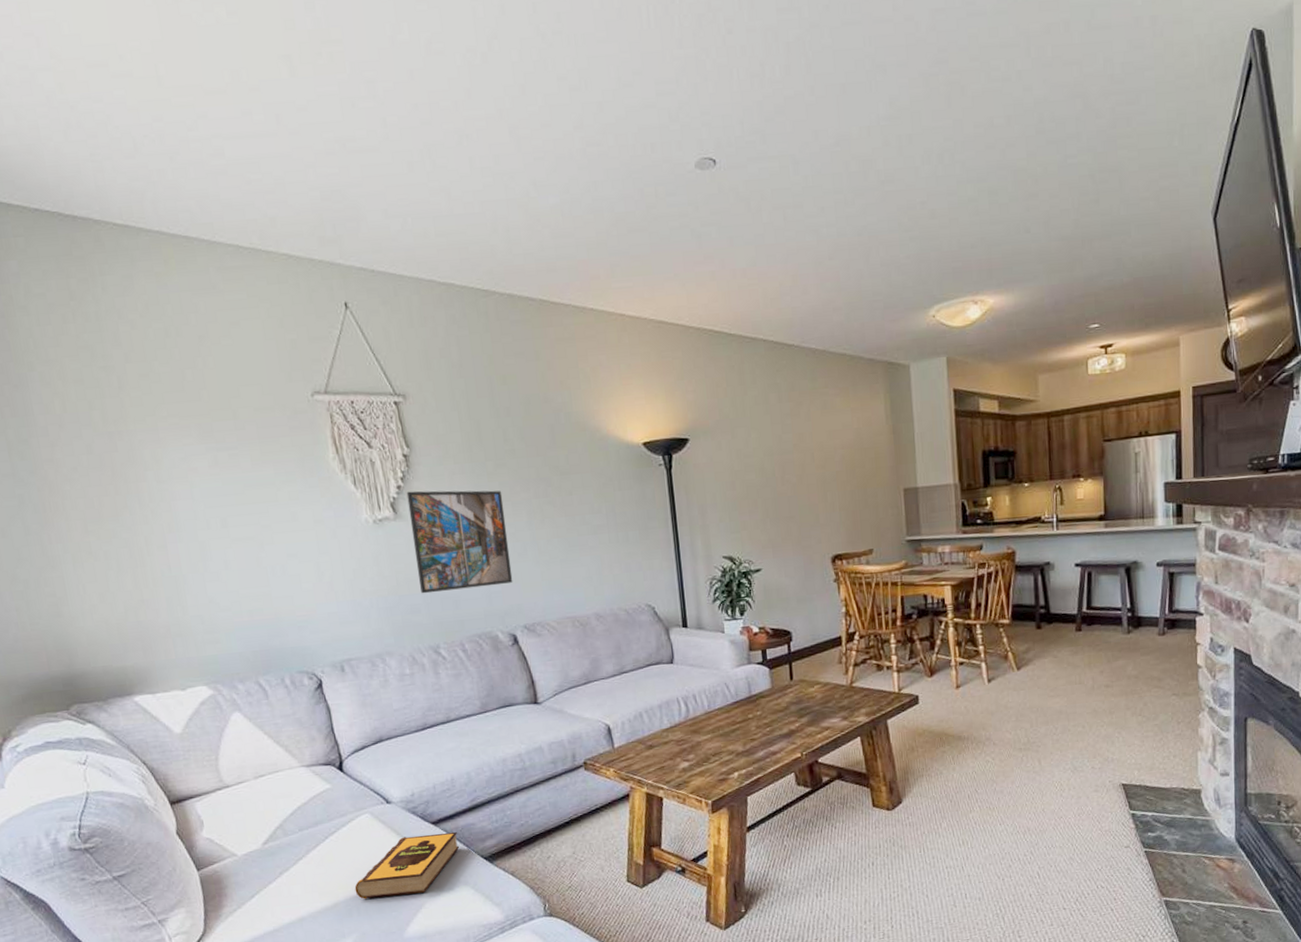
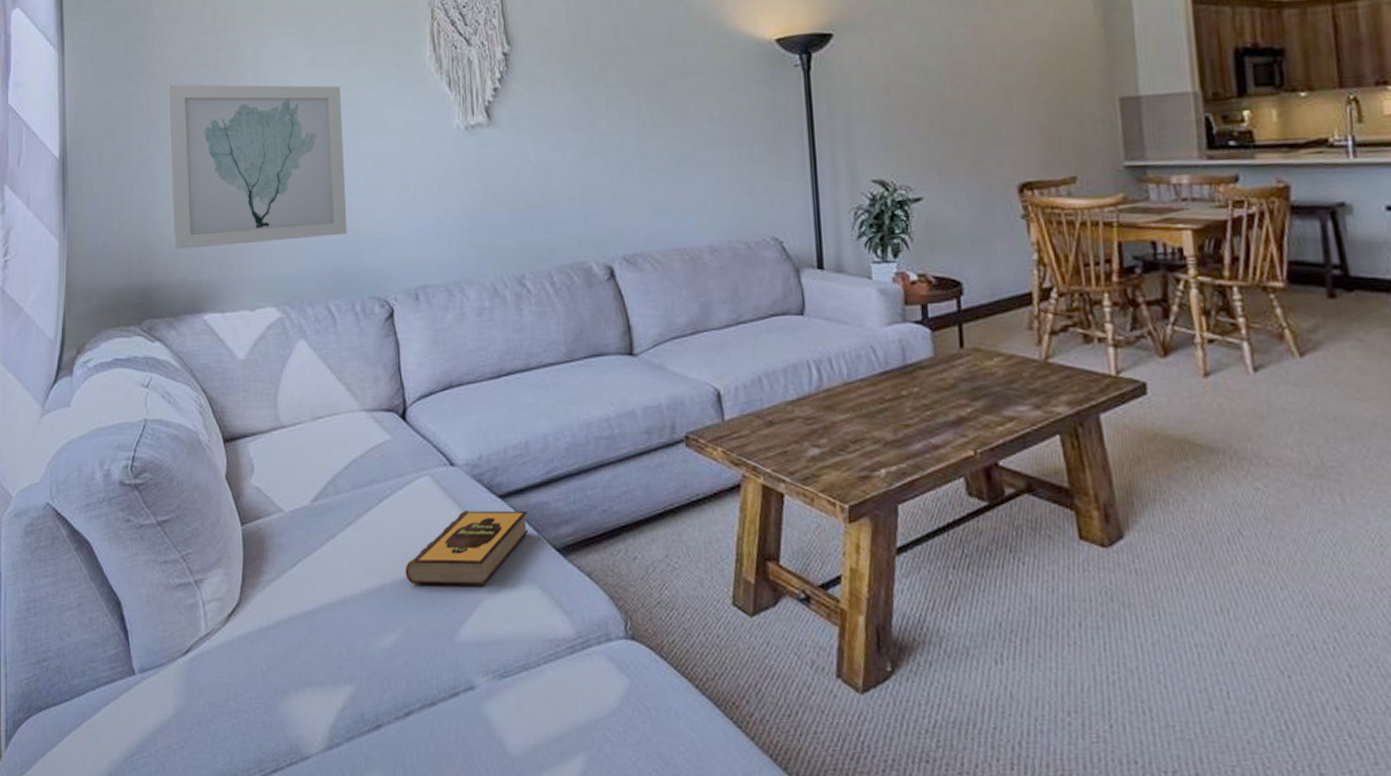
wall art: none [63,485,270,641] -> present [168,84,348,250]
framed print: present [406,490,513,594] -> none [503,93,614,213]

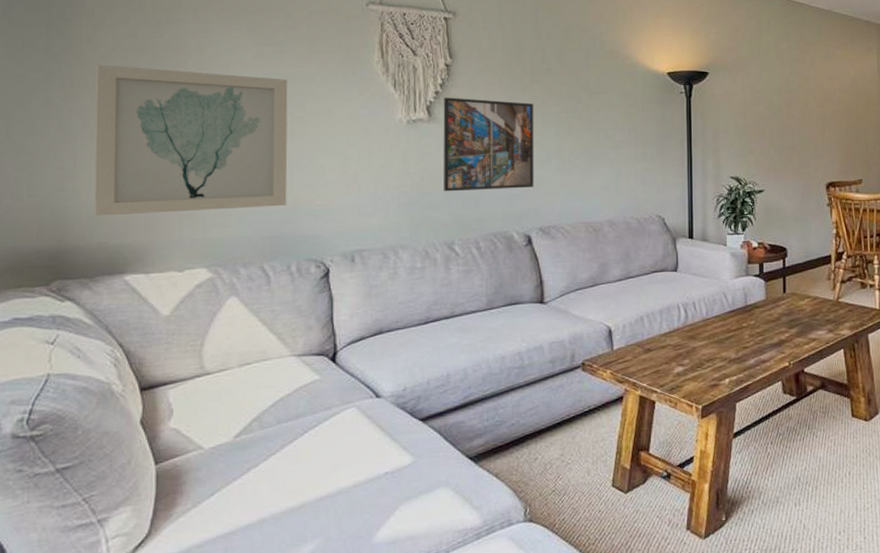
hardback book: present [405,510,529,586] -> none [327,430,446,500]
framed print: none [503,93,614,213] -> present [443,97,534,192]

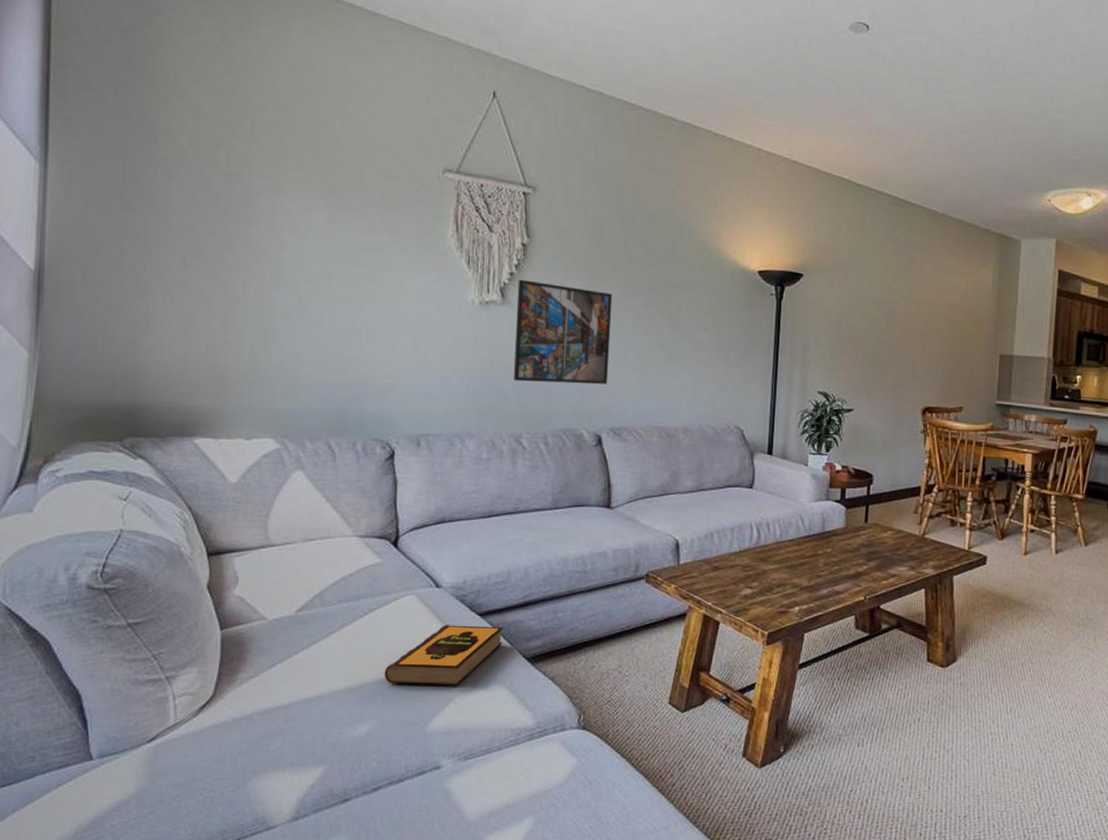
wall art: present [94,64,288,216] -> none [165,217,360,382]
hardback book: none [327,430,446,500] -> present [384,625,503,686]

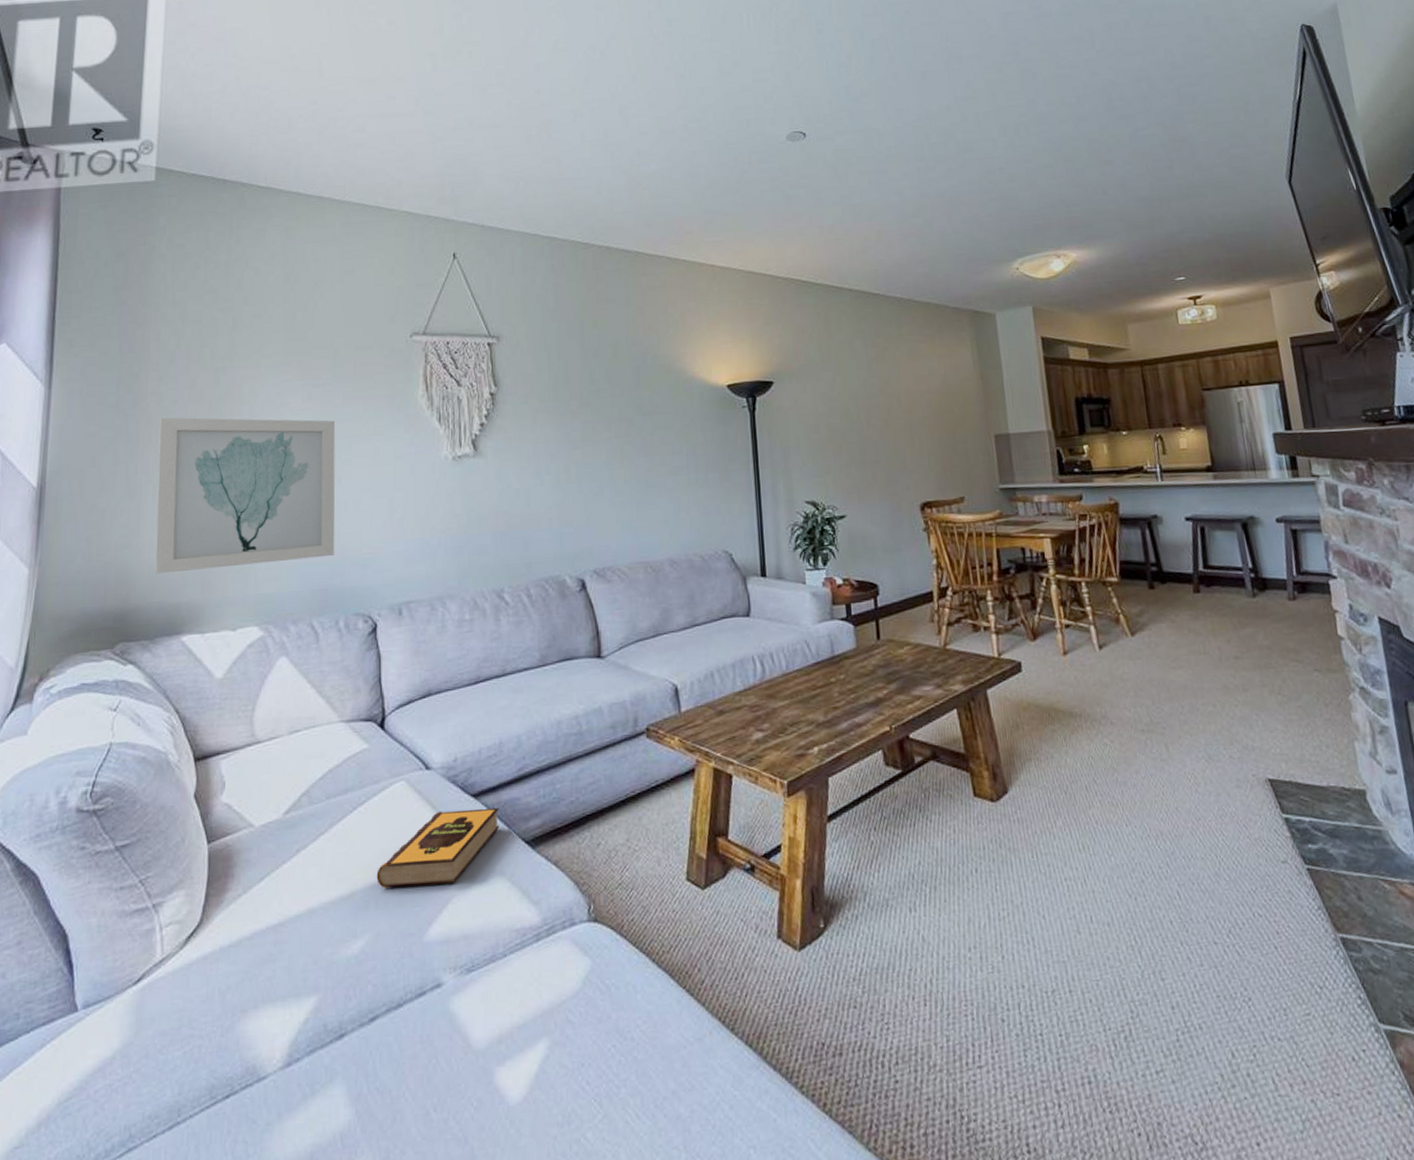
wall art: none [165,217,360,382] -> present [155,417,336,574]
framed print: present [513,279,613,385] -> none [489,428,587,534]

